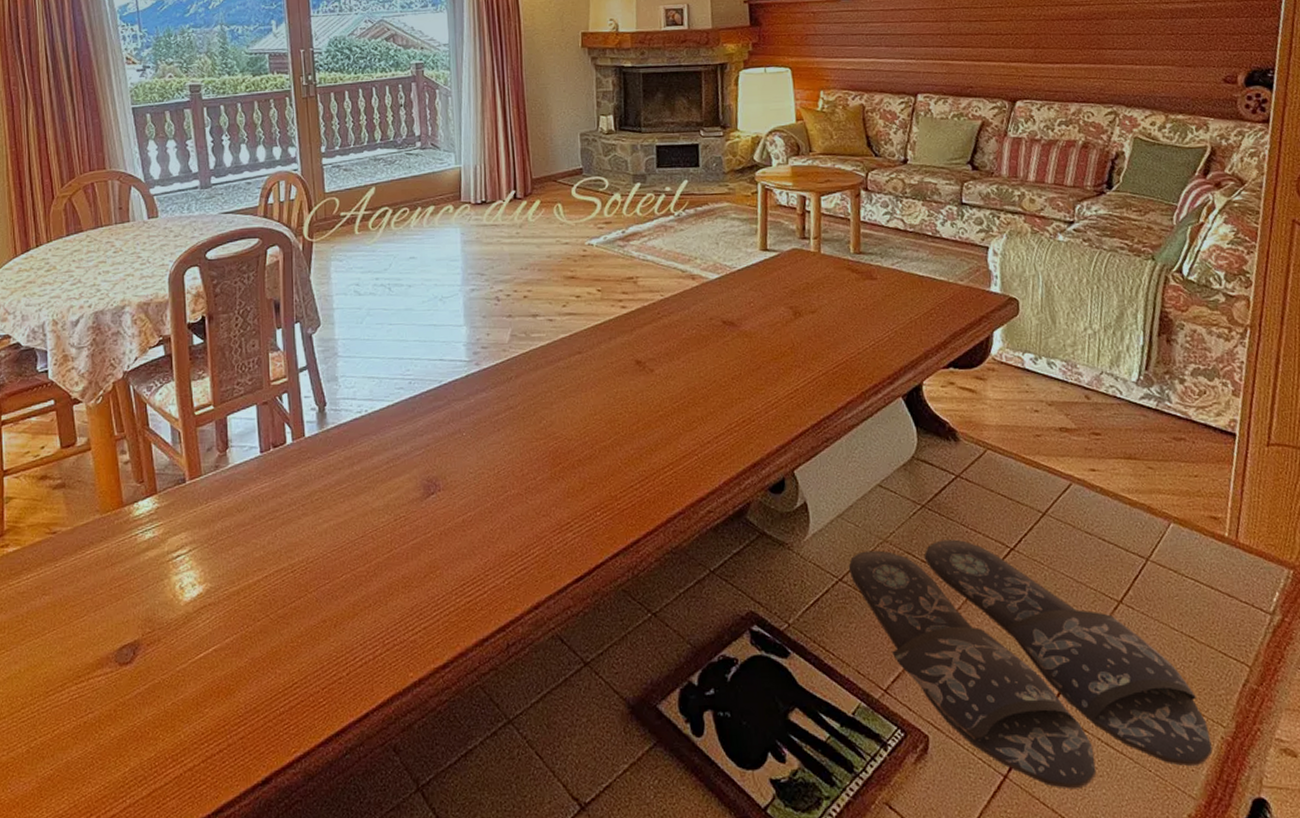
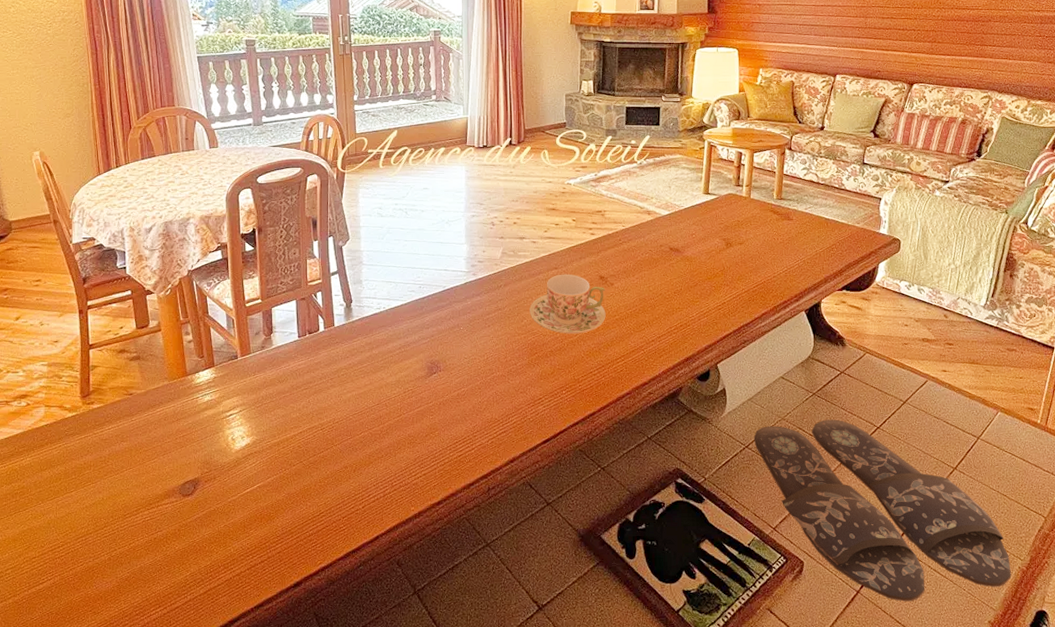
teacup: none [549,359,647,438] -> present [530,274,606,334]

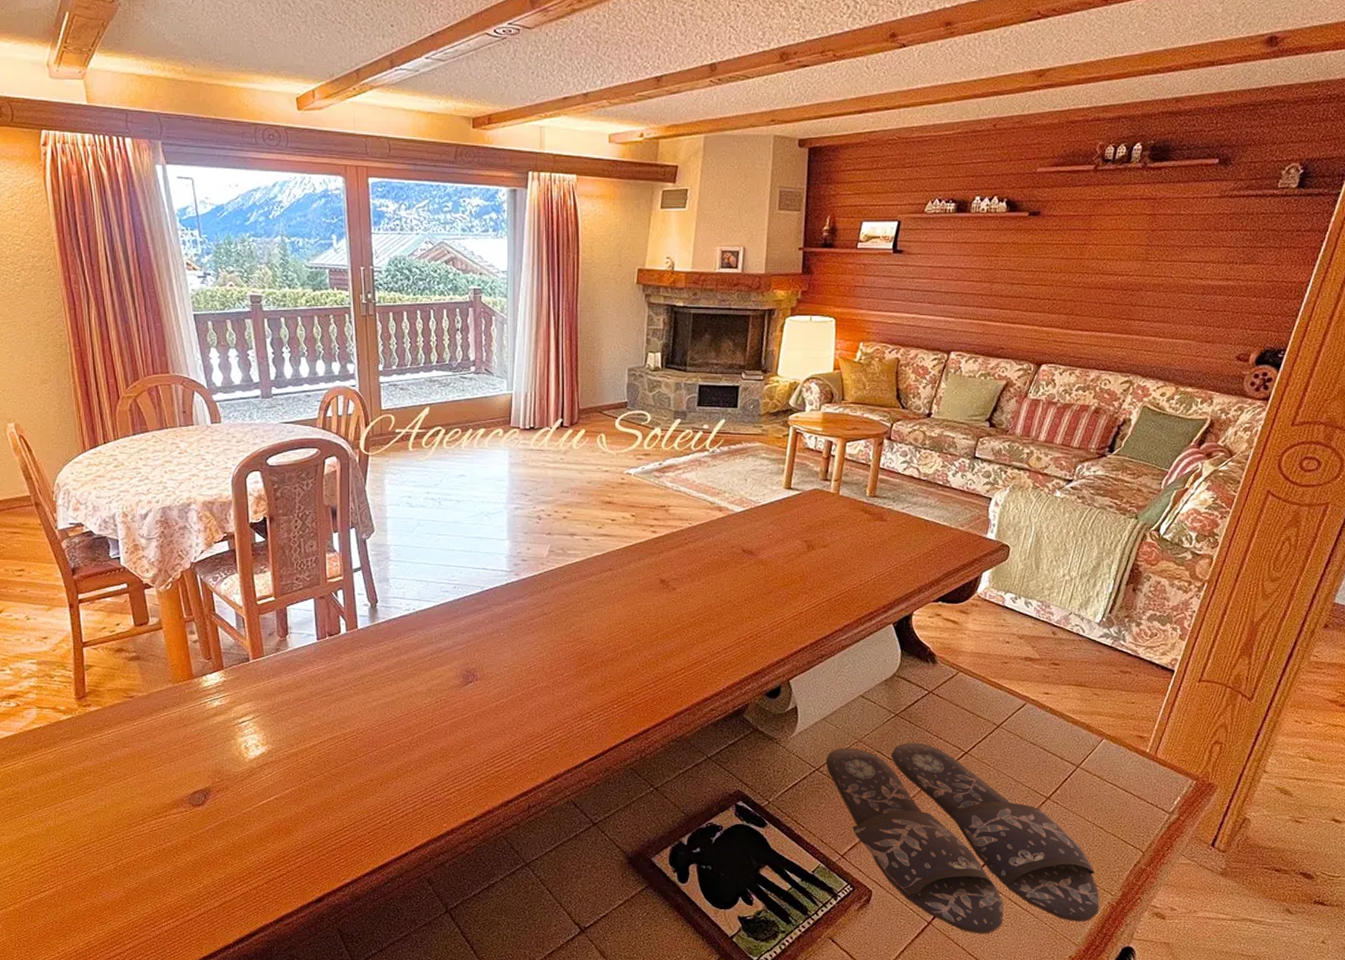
teacup: present [530,274,606,334] -> none [579,576,666,644]

